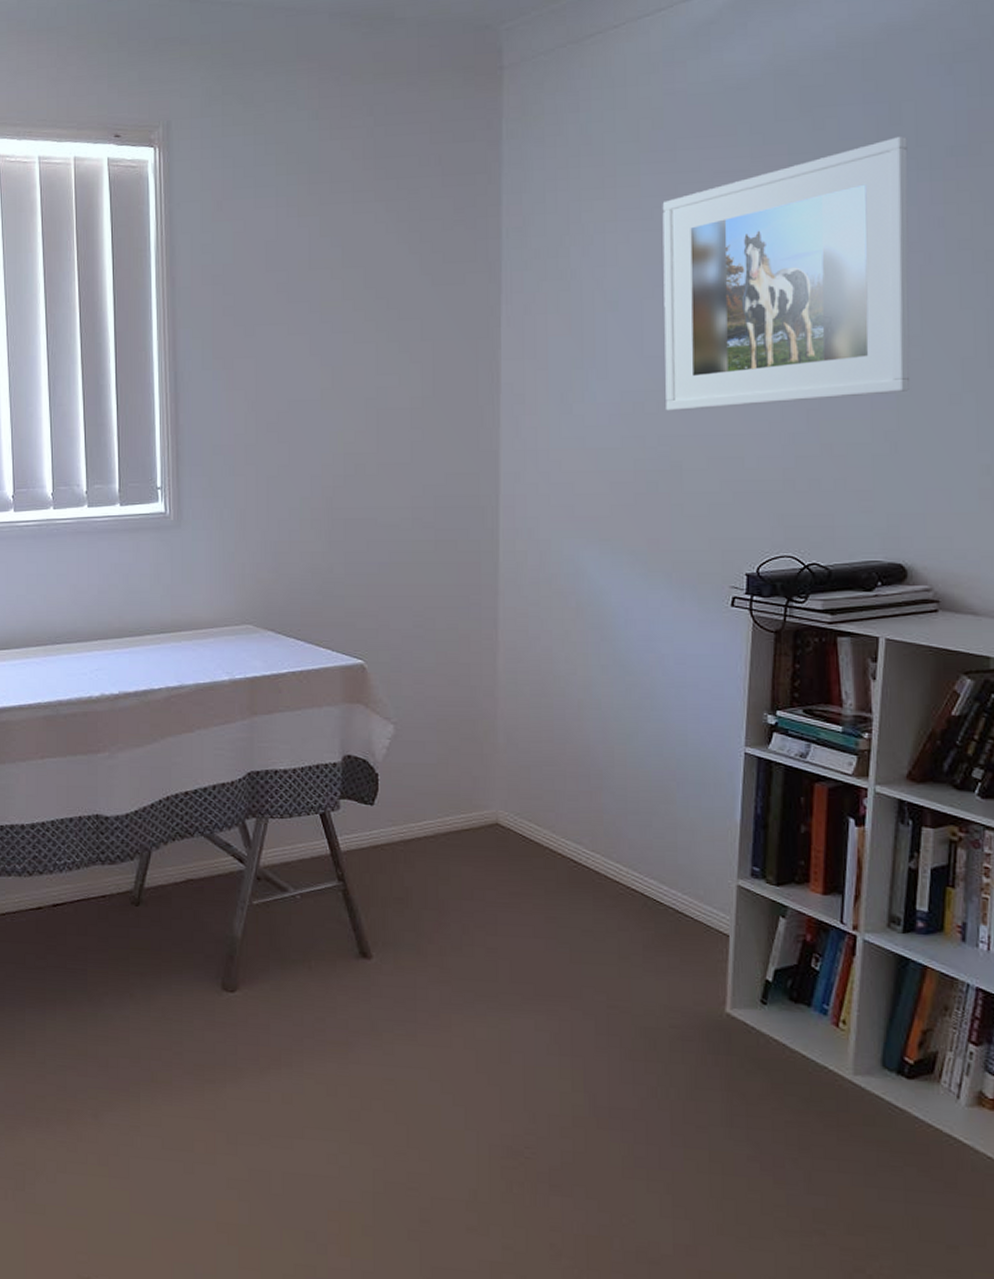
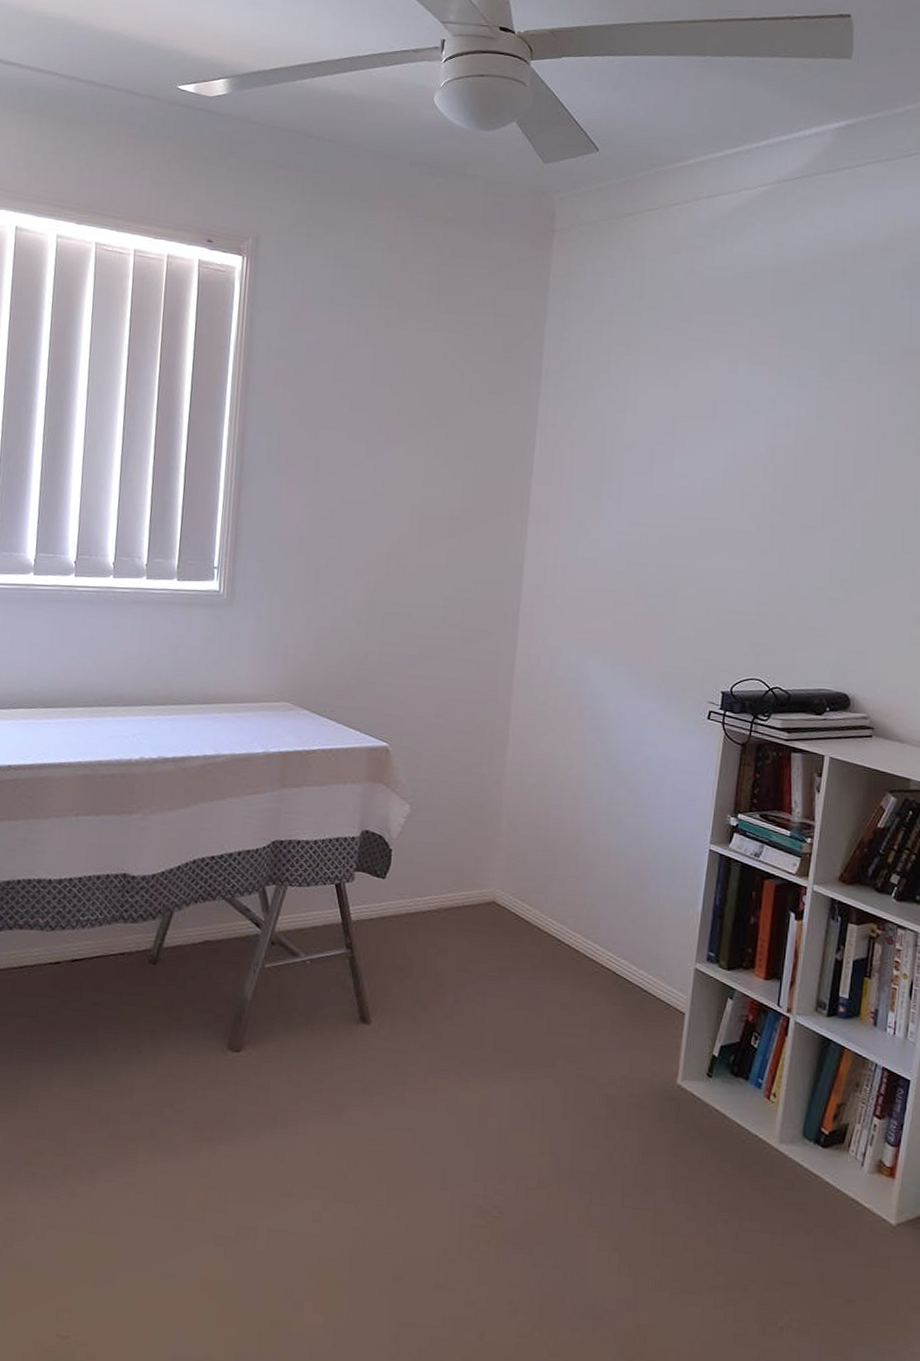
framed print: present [662,137,910,411] -> none [666,334,873,548]

